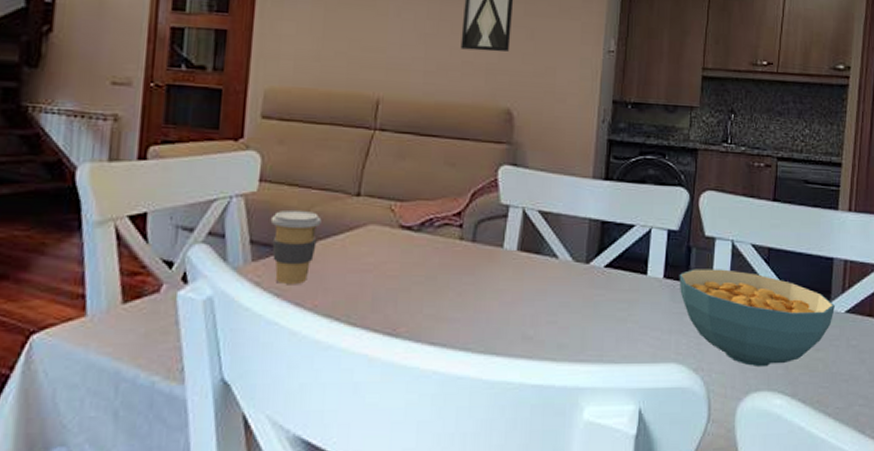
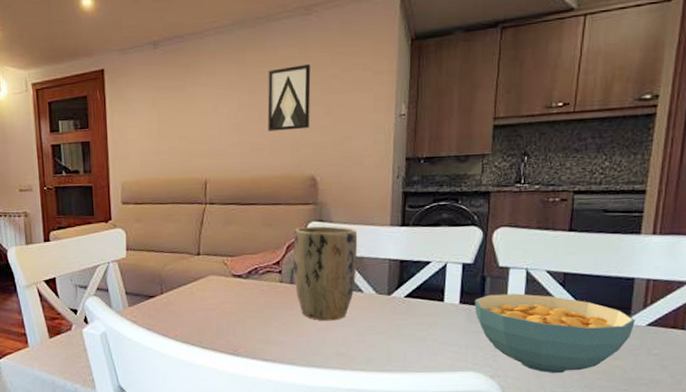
coffee cup: present [270,209,322,284] -> none [137,268,174,321]
plant pot: none [477,171,556,293] -> present [293,226,358,321]

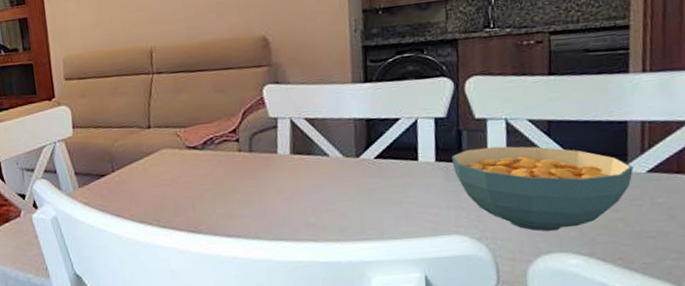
plant pot: present [293,226,358,321] -> none [249,88,320,190]

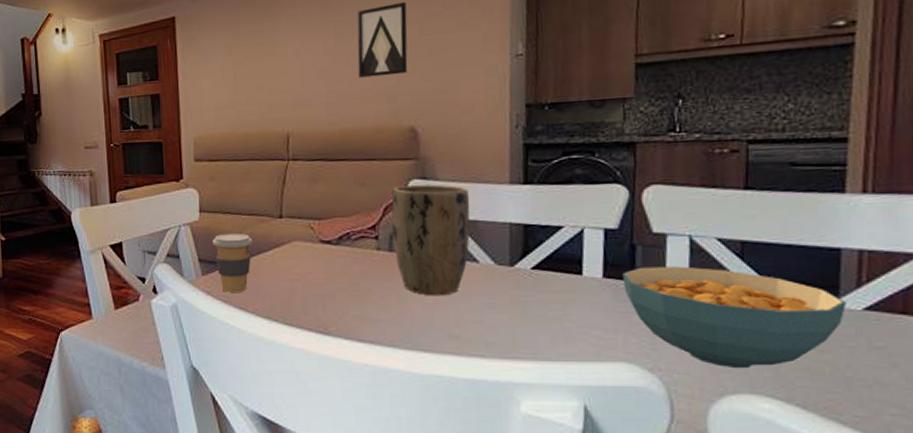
coffee cup: none [86,145,125,202] -> present [212,232,253,292]
plant pot: none [249,88,320,190] -> present [391,184,470,296]

